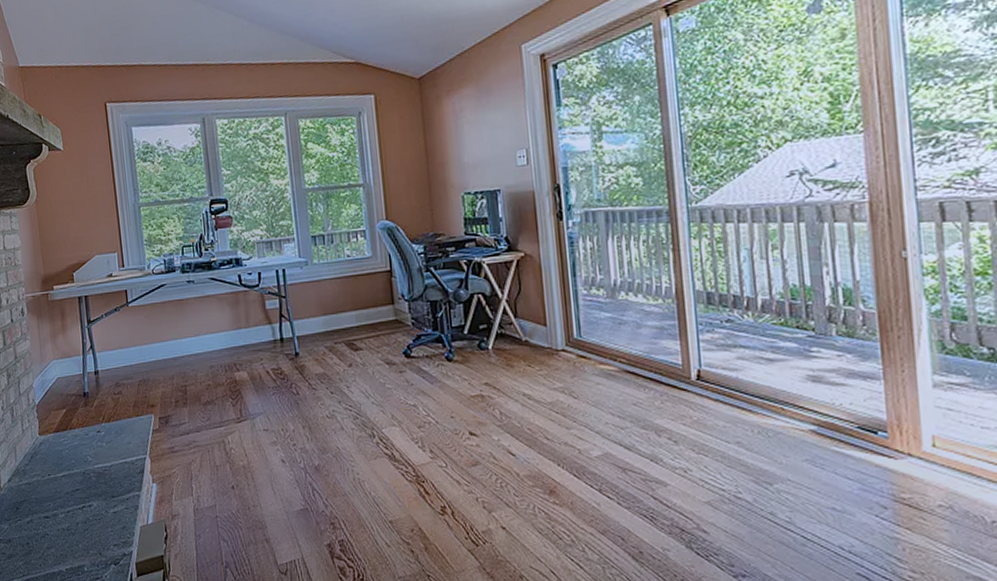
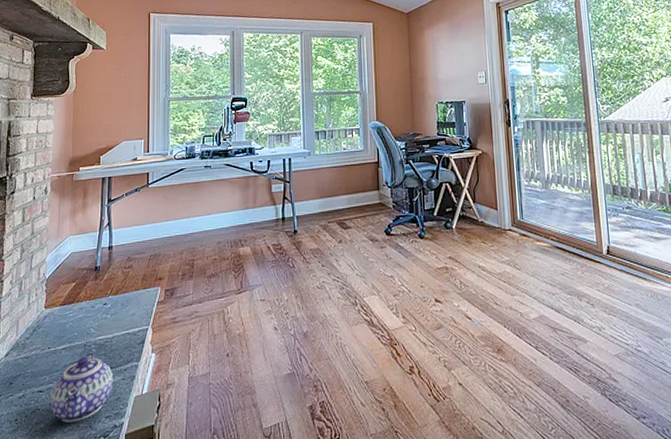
teapot: none [57,480,118,549] -> present [50,352,114,423]

